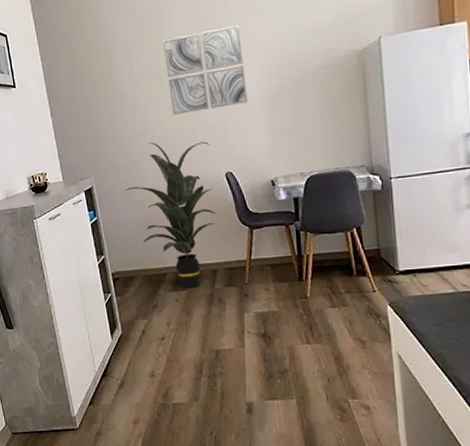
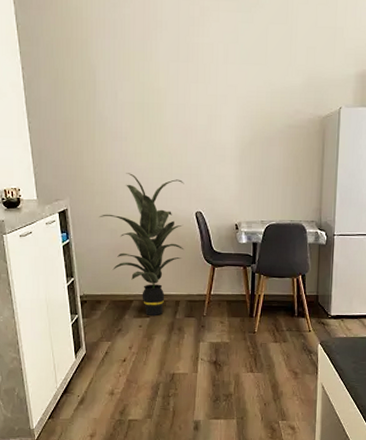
wall art: present [163,25,248,116] -> none [148,71,223,150]

